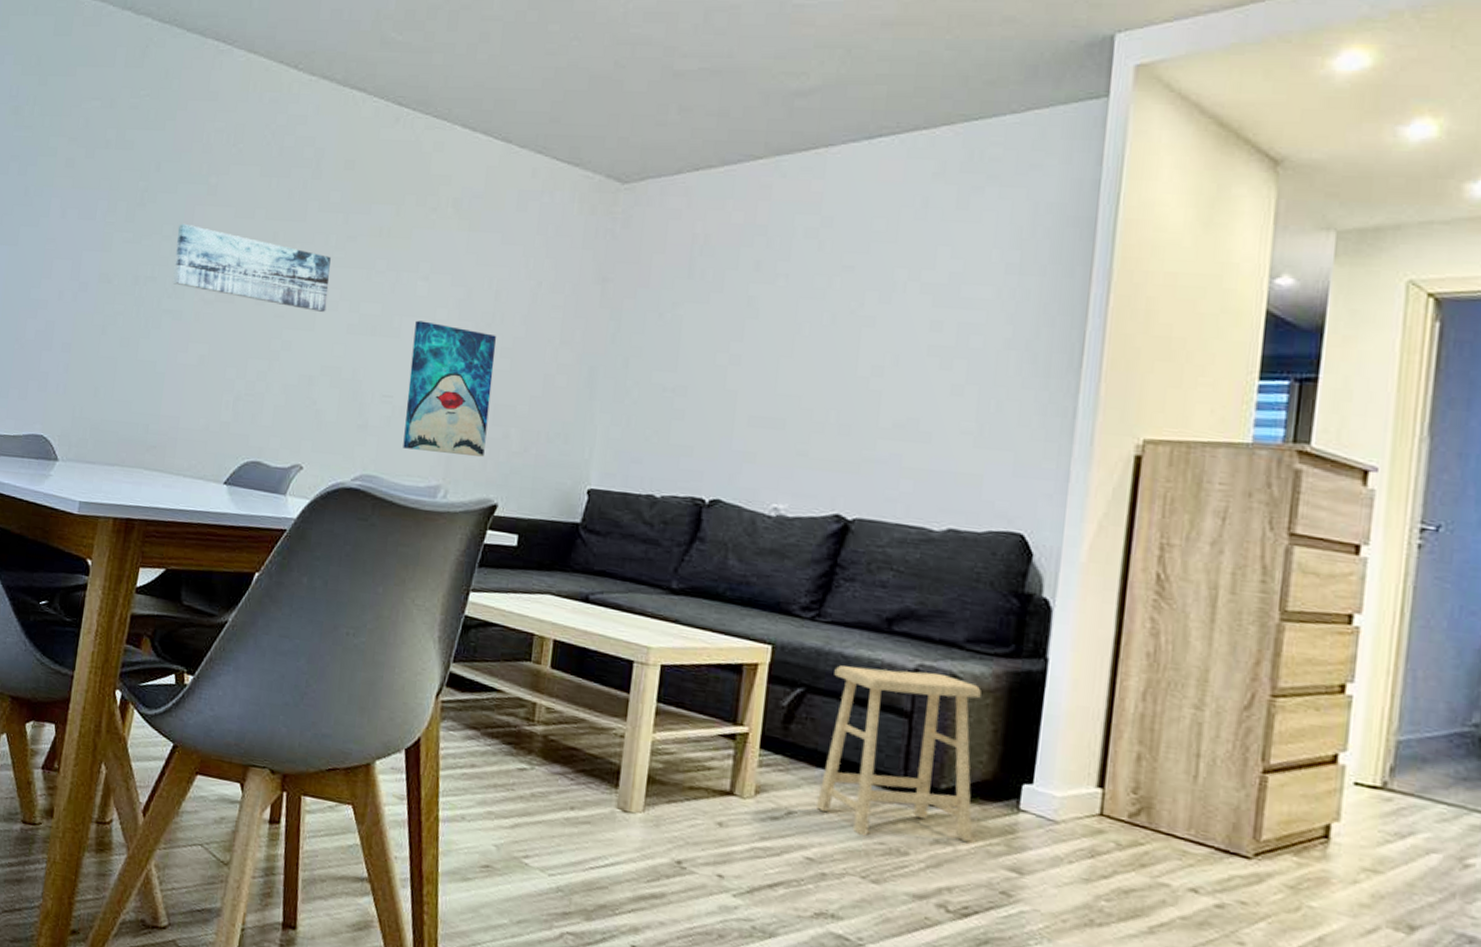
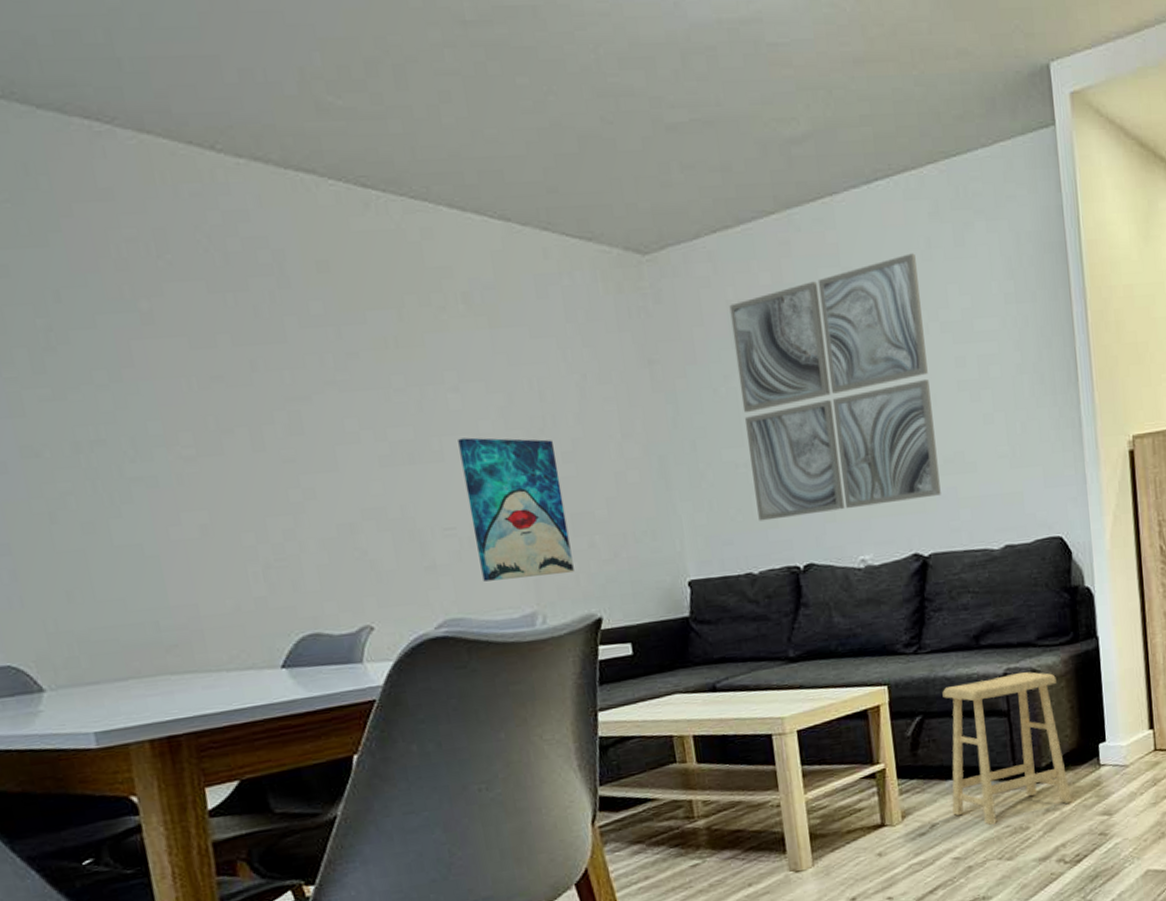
wall art: present [172,223,331,312] -> none [113,365,347,448]
wall art: none [674,210,908,460] -> present [729,253,941,521]

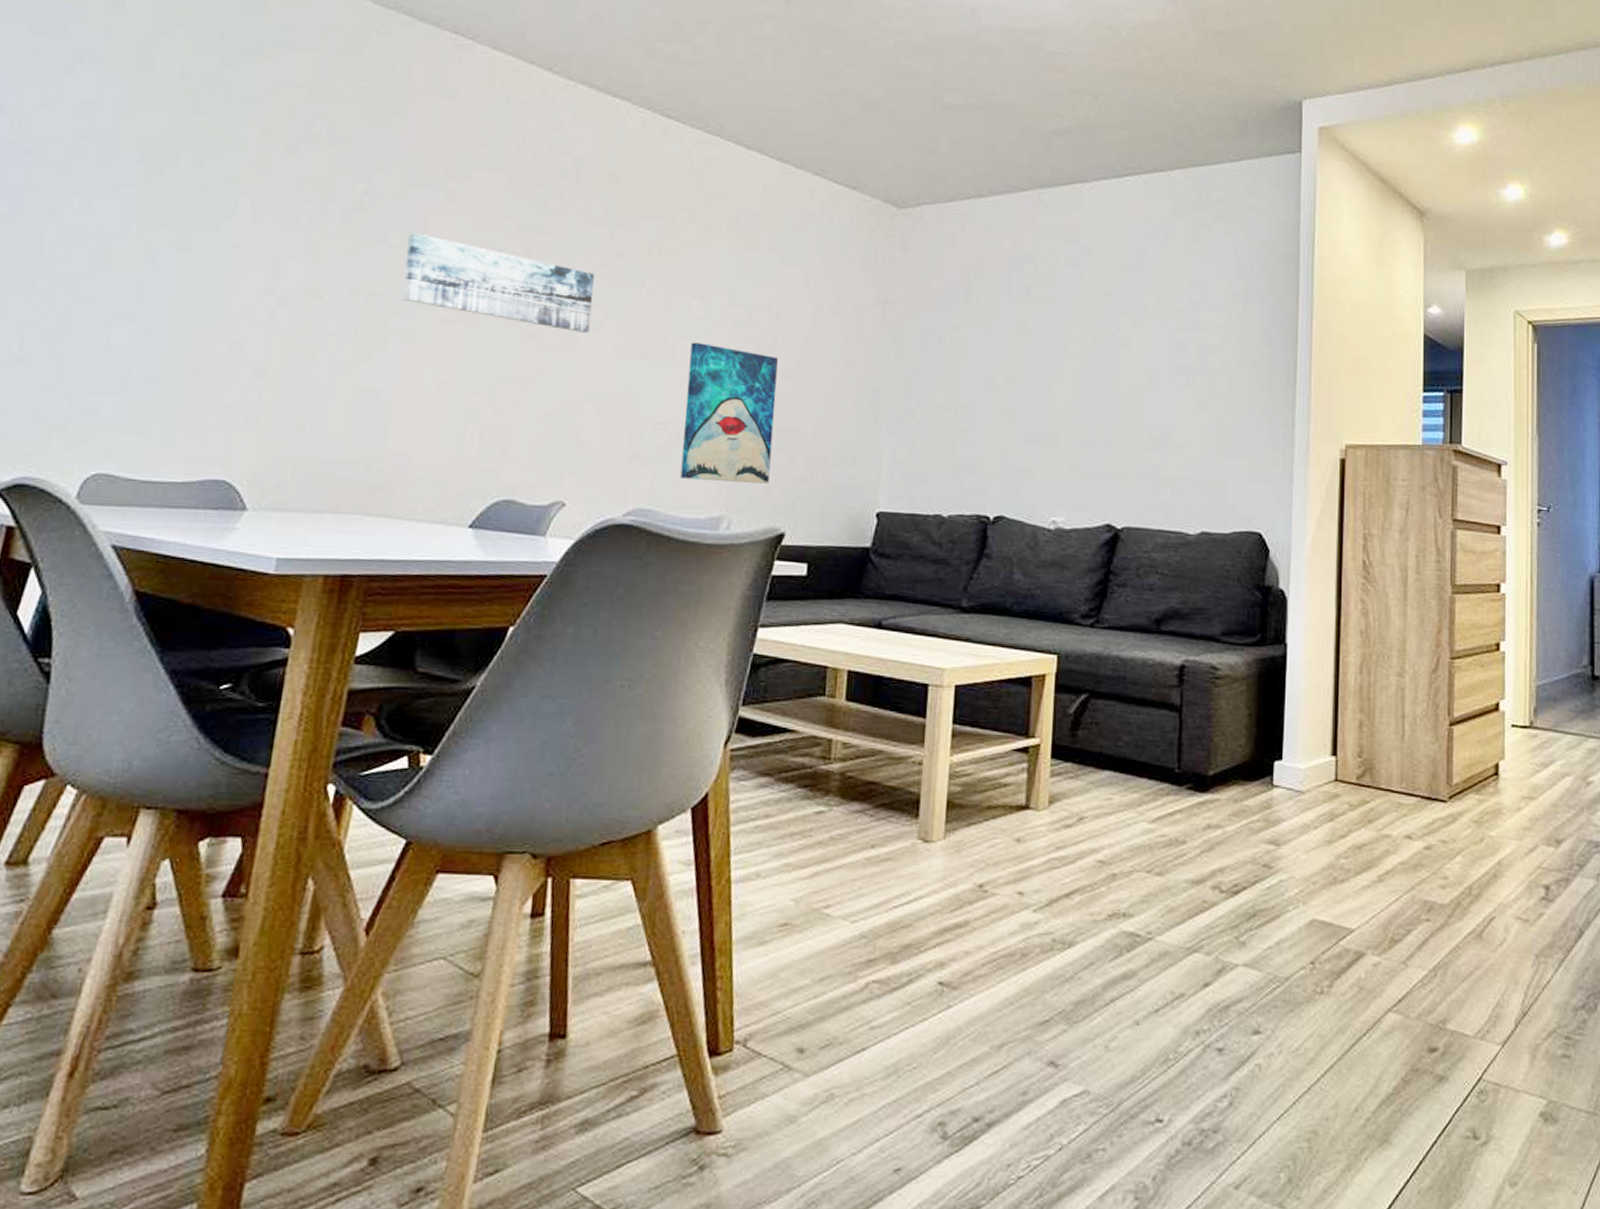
wall art: none [113,365,347,448] -> present [401,232,594,333]
wall art: present [729,253,941,521] -> none [958,243,1152,471]
footstool: present [942,672,1072,825] -> none [1105,667,1237,830]

